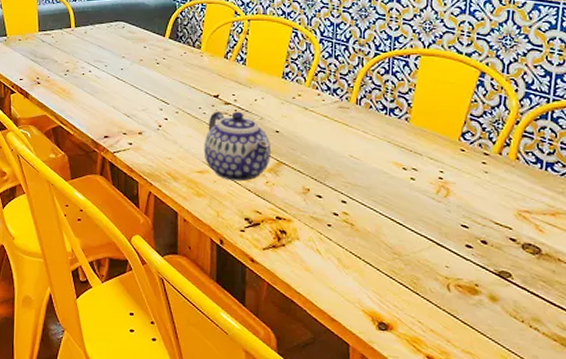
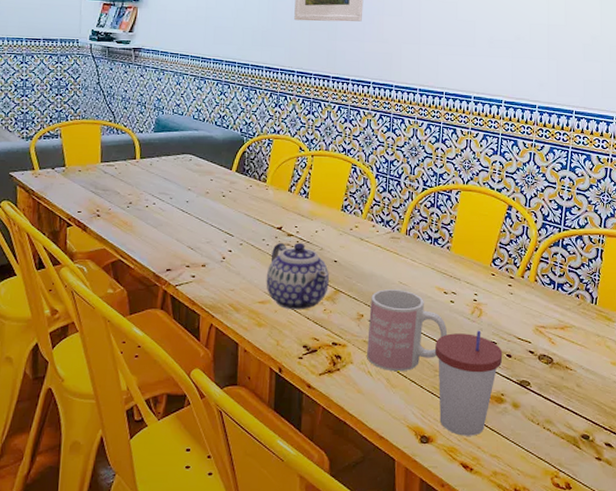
mug: none [315,163,408,252] -> present [367,289,448,372]
cup: none [392,211,476,328] -> present [434,330,503,436]

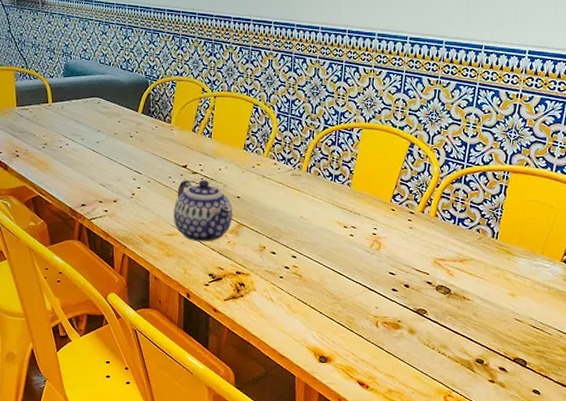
mug: present [367,289,448,372] -> none [269,223,347,299]
cup: present [434,330,503,436] -> none [333,262,401,358]

